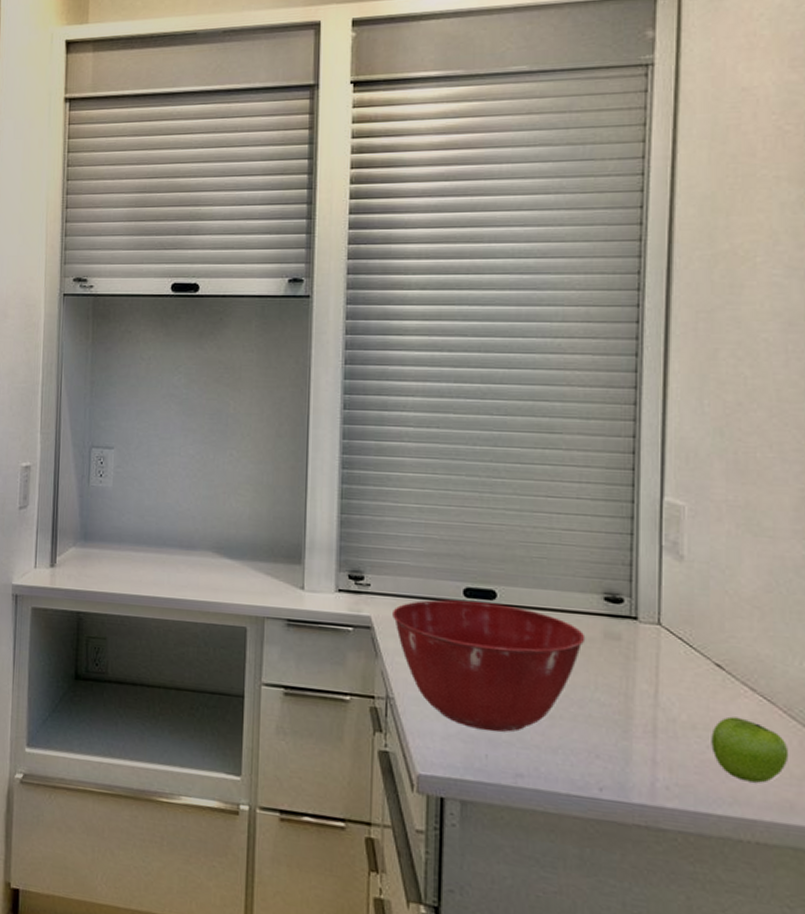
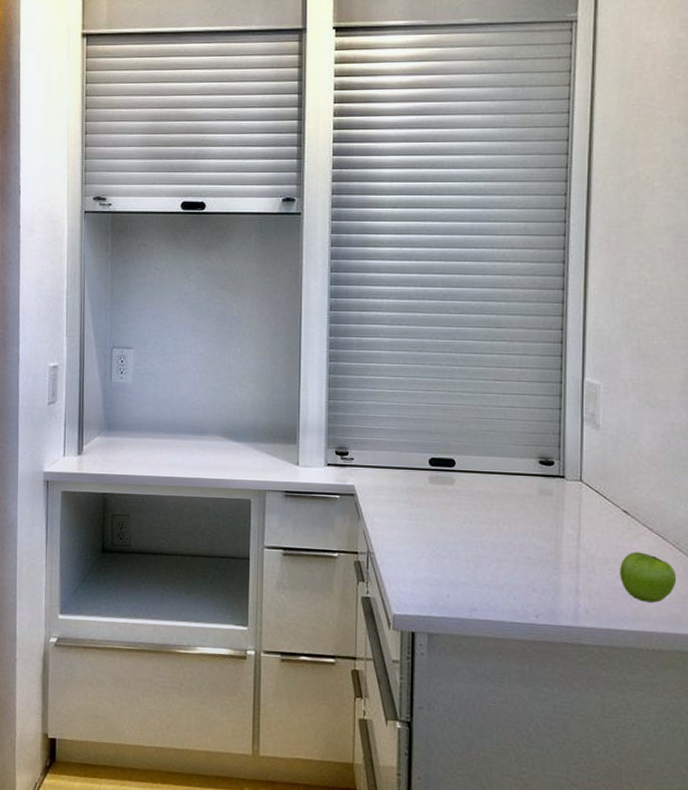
mixing bowl: present [393,599,586,732] -> none [372,468,525,575]

